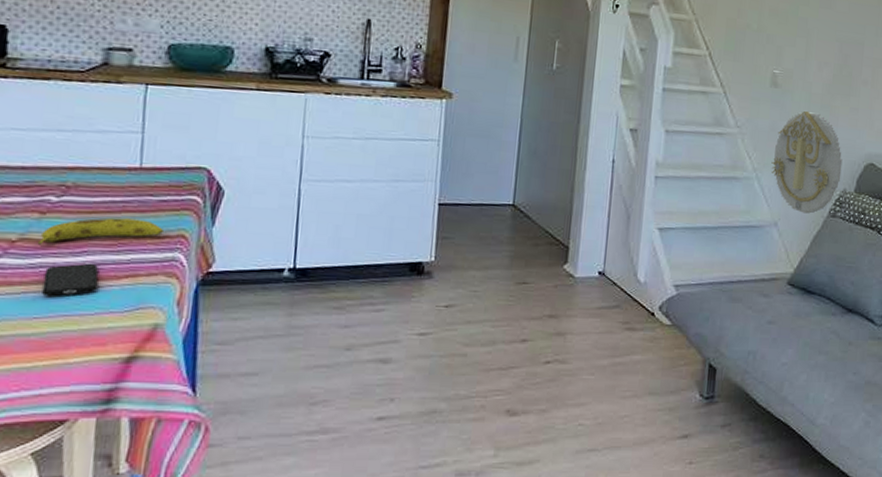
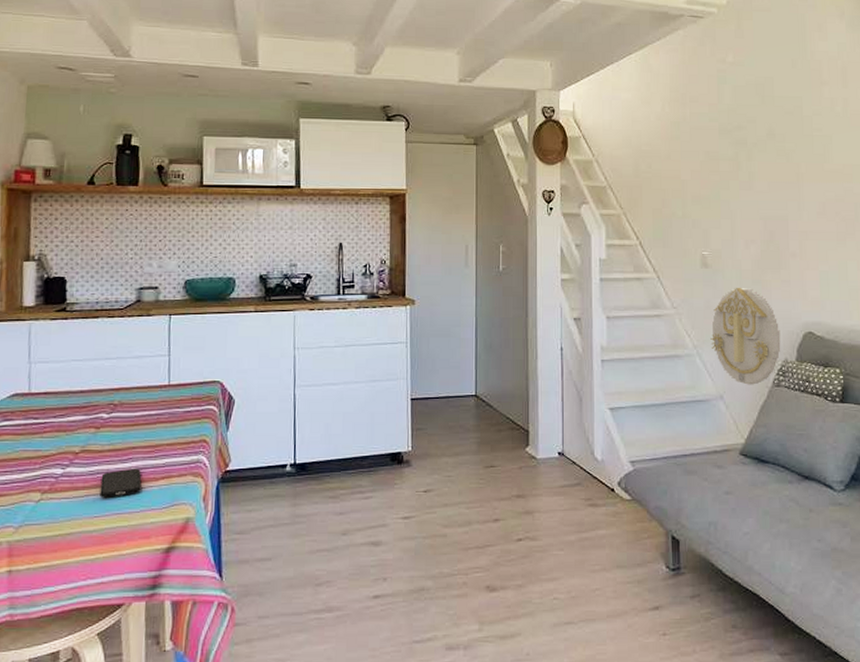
fruit: present [37,217,163,245] -> none [94,428,189,455]

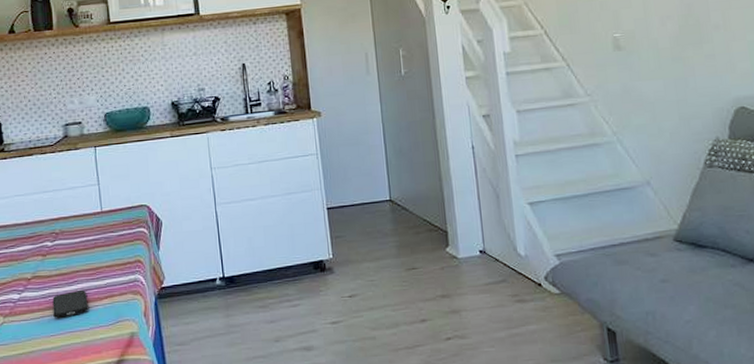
wall decoration: present [710,287,781,385] -> none [630,66,711,168]

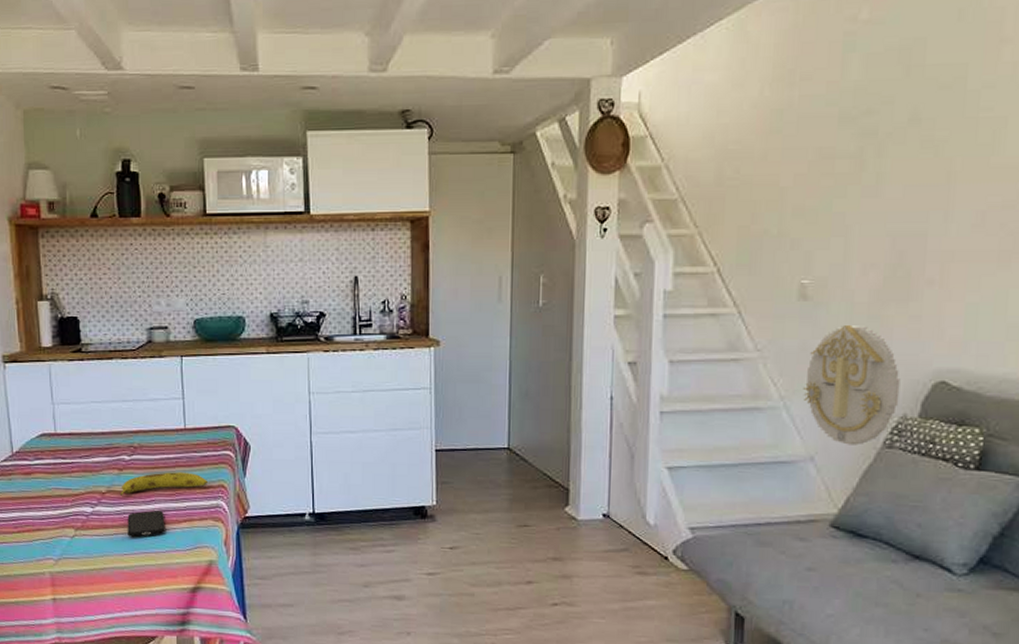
fruit: none [44,251,125,280] -> present [119,472,207,496]
wall decoration: none [630,66,711,168] -> present [803,324,901,445]

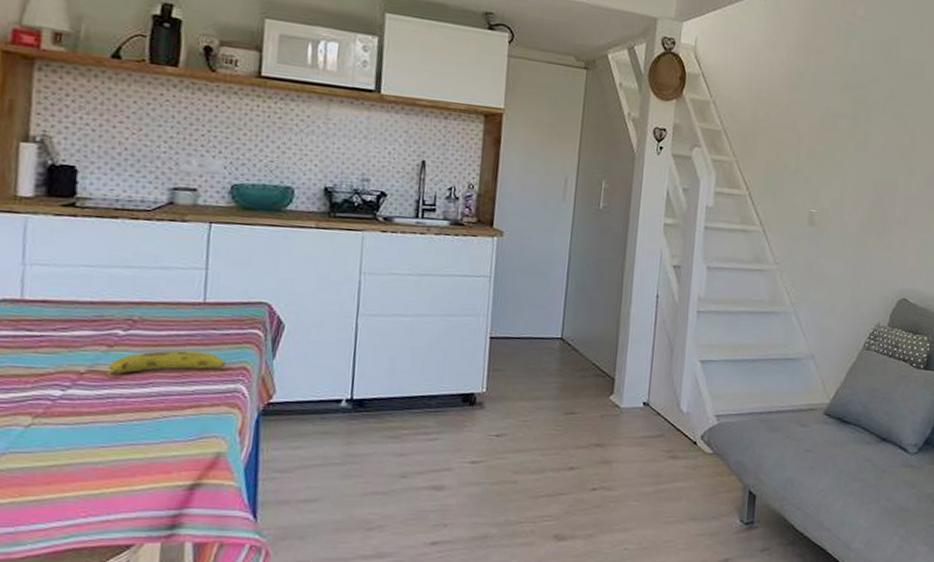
smartphone: present [127,510,165,537] -> none [109,395,164,426]
wall decoration: present [803,324,901,445] -> none [808,248,877,347]

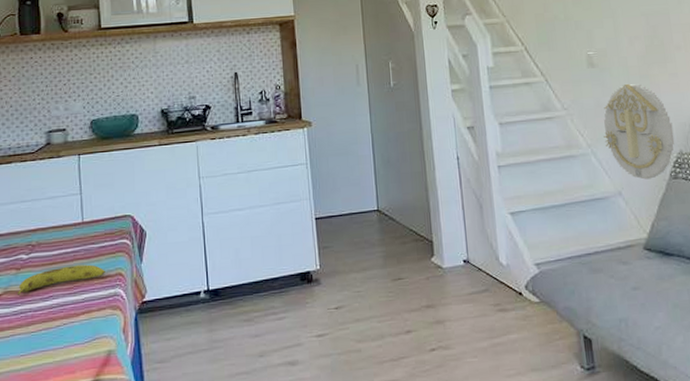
wall decoration: none [808,248,877,347] -> present [603,83,675,180]

